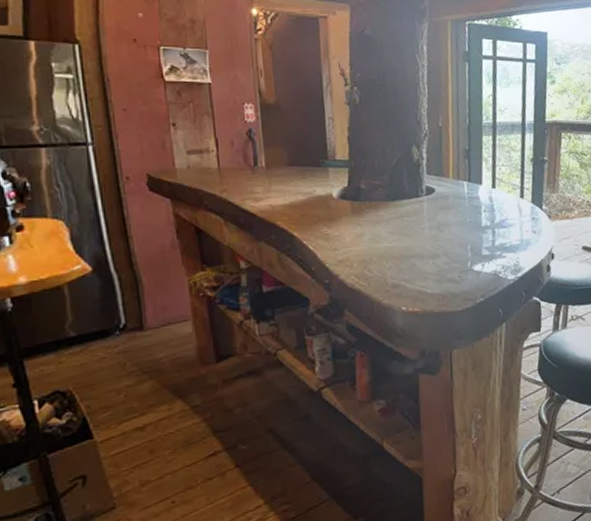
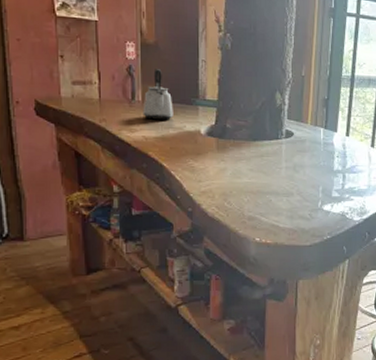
kettle: none [267,131,302,186] -> present [143,69,174,120]

